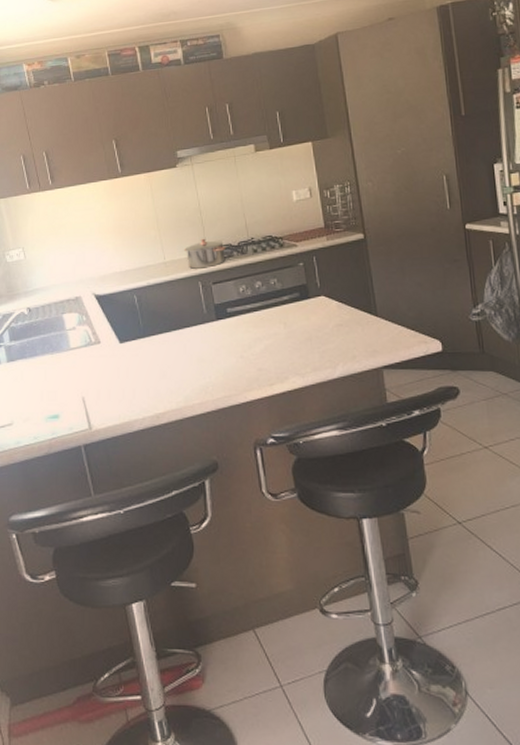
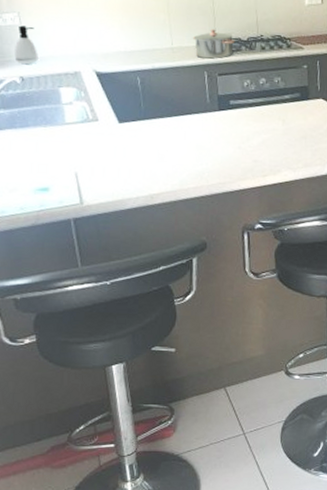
soap dispenser: none [21,259,42,296] -> present [14,25,38,65]

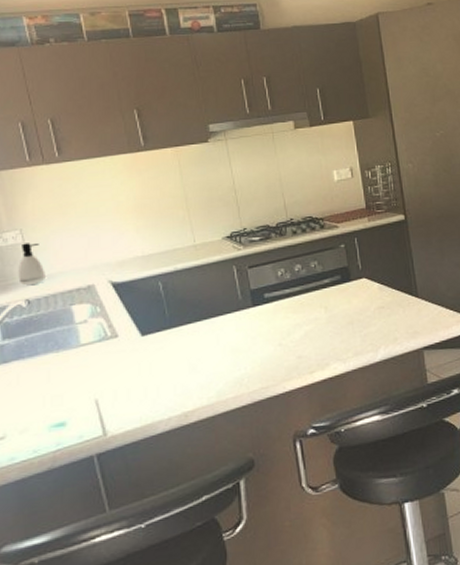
cooking pot: present [193,29,236,59] -> none [217,219,264,252]

